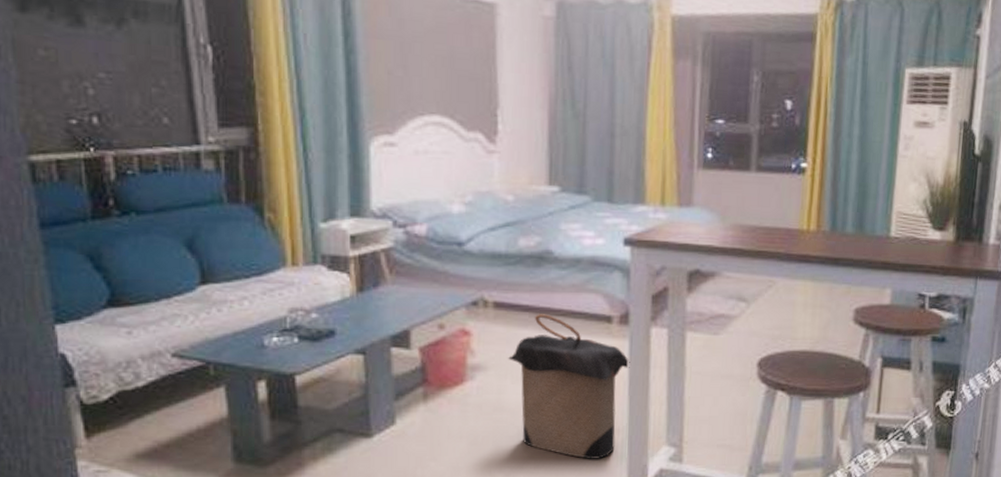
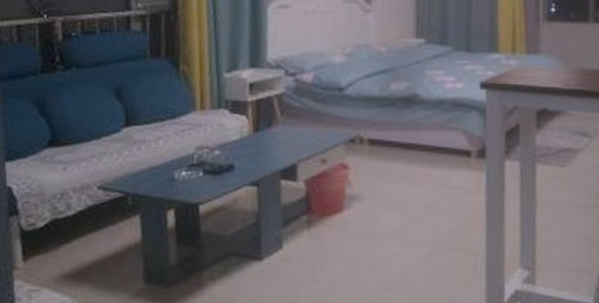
laundry hamper: present [508,314,630,459] -> none [381,149,487,281]

